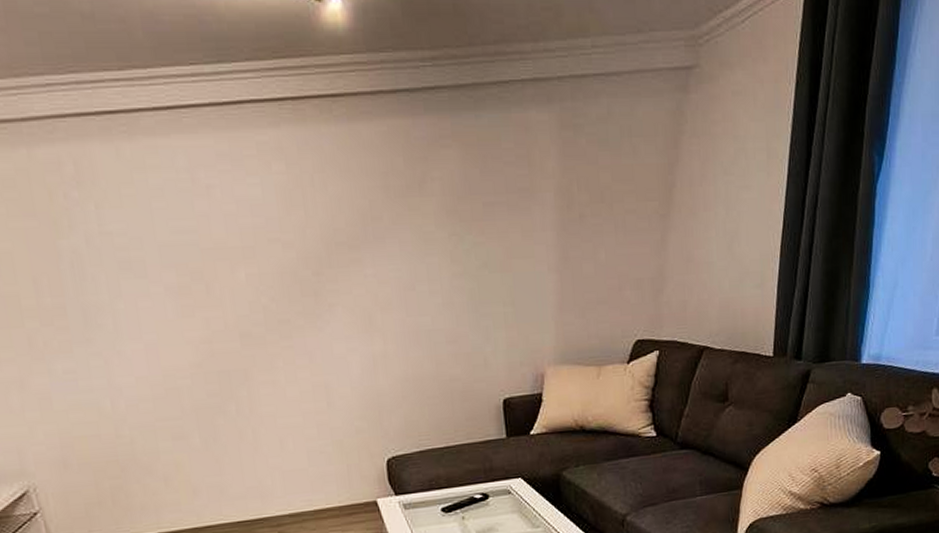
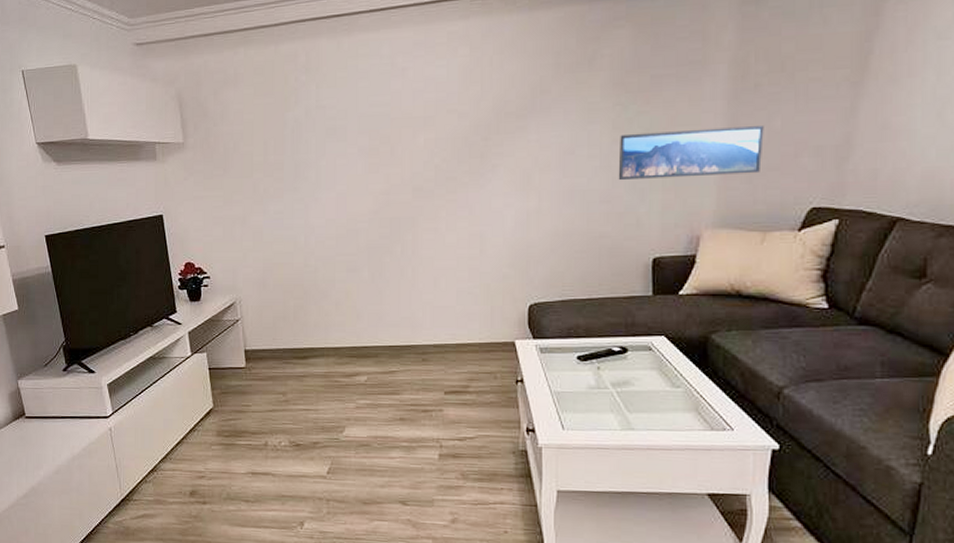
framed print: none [459,259,592,319] -> present [618,126,764,181]

